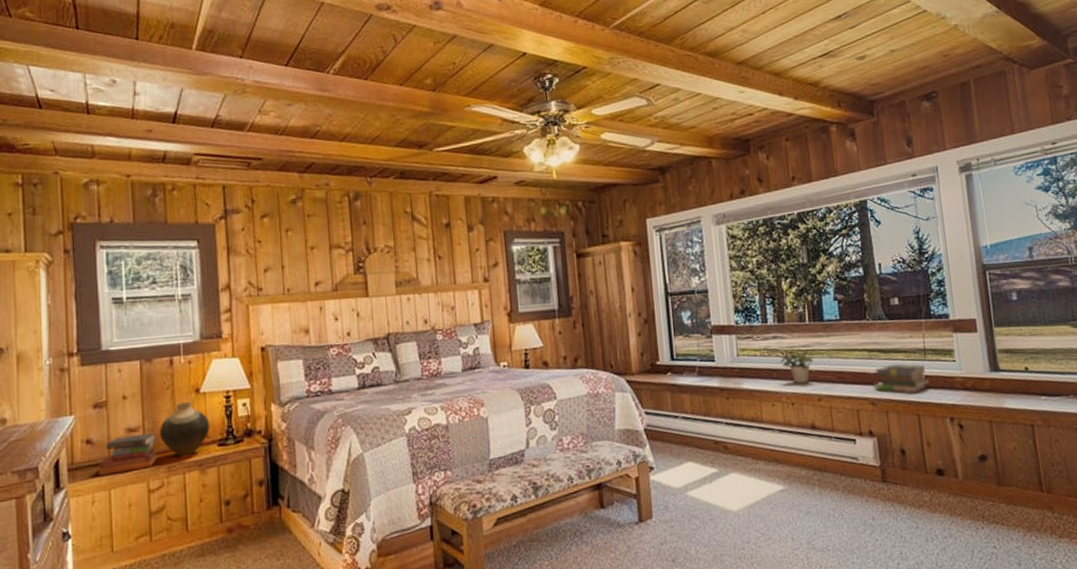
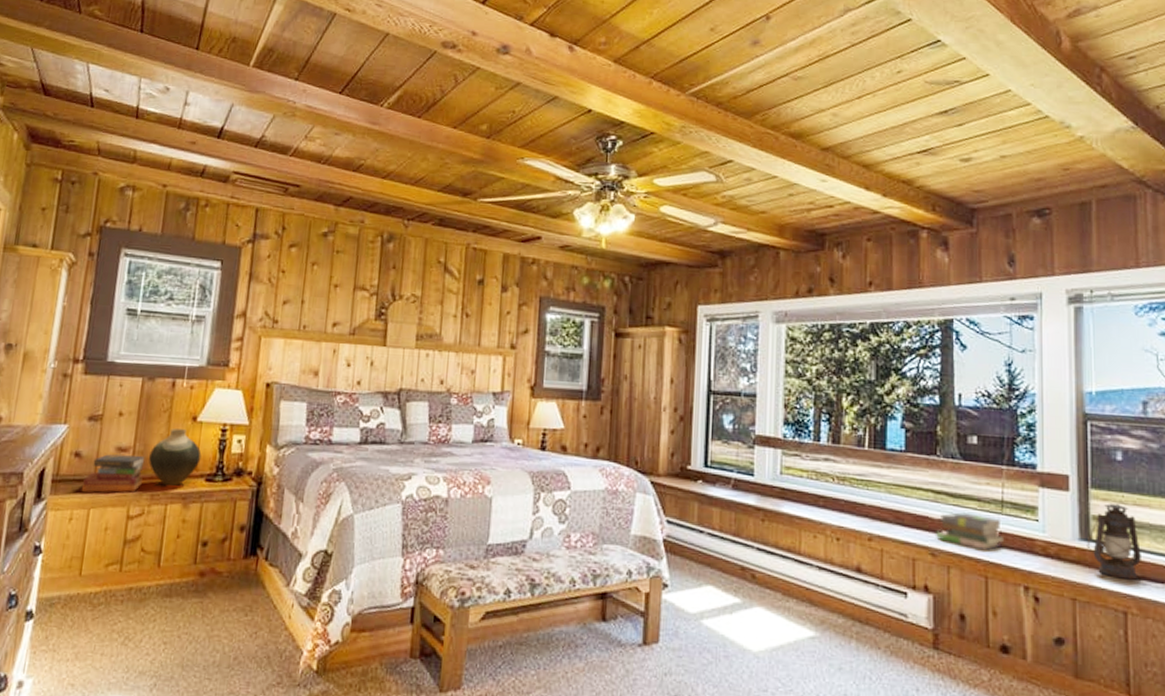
potted plant: present [779,349,814,383] -> none [828,477,868,517]
lantern: none [996,337,1041,399] -> present [1086,503,1141,580]

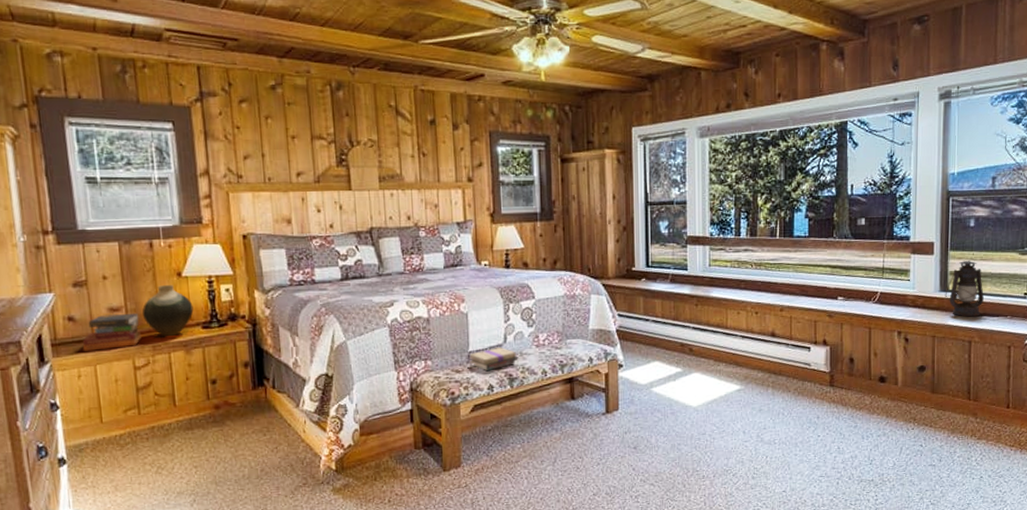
books: none [487,544,544,572] -> present [469,348,519,372]
books: present [935,512,1005,550] -> none [831,280,884,307]

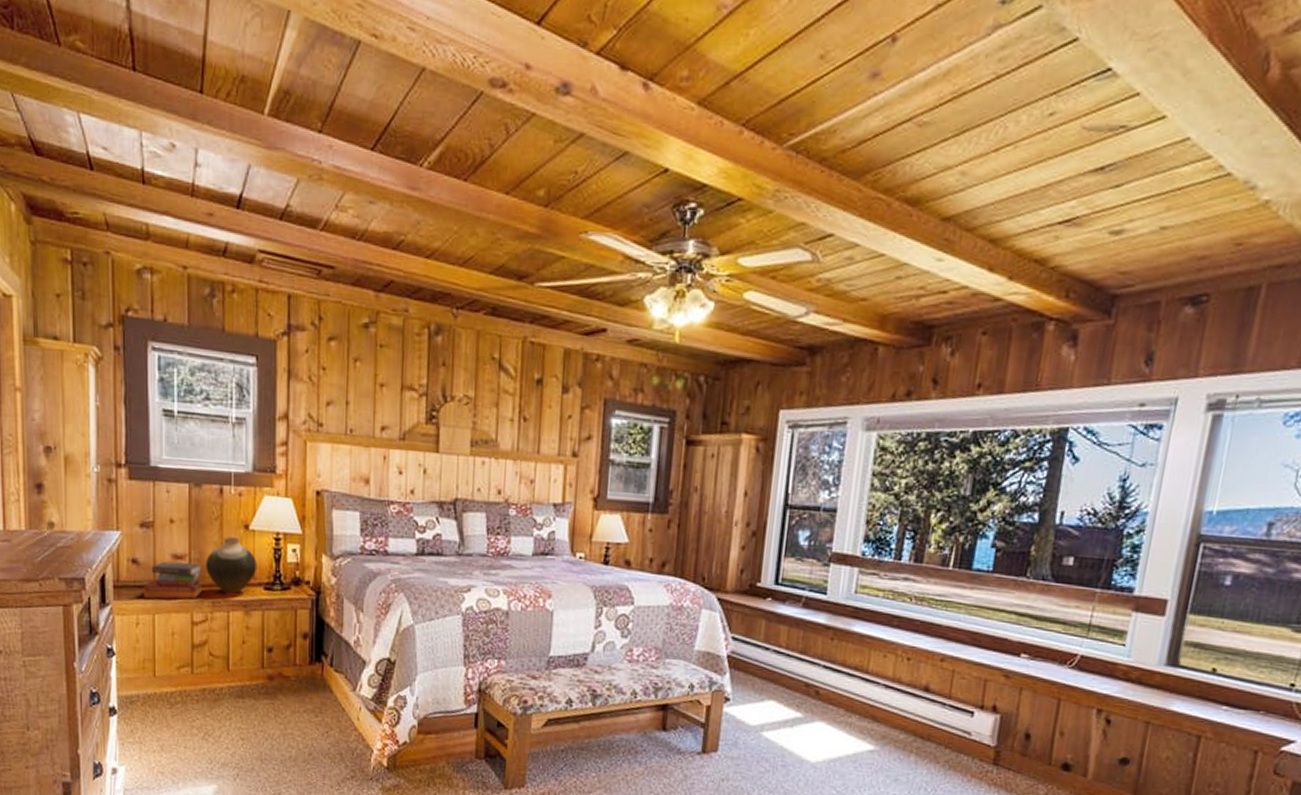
books: present [469,348,519,372] -> none [549,656,606,683]
lantern: present [945,261,984,317] -> none [1172,629,1231,706]

